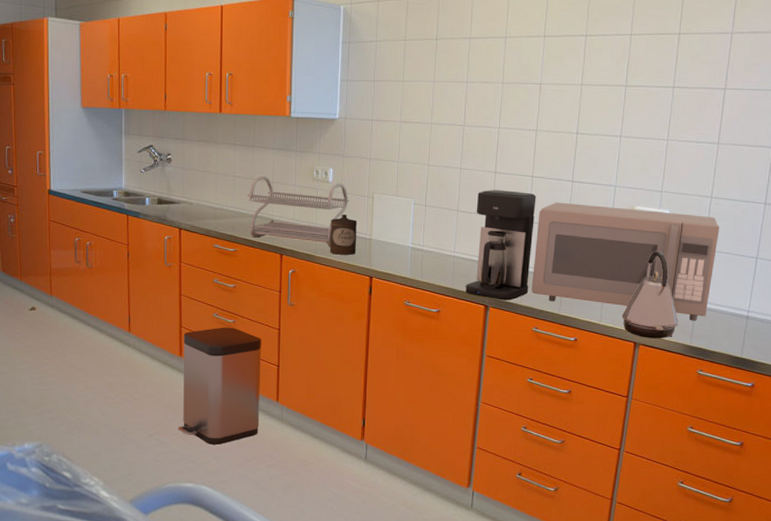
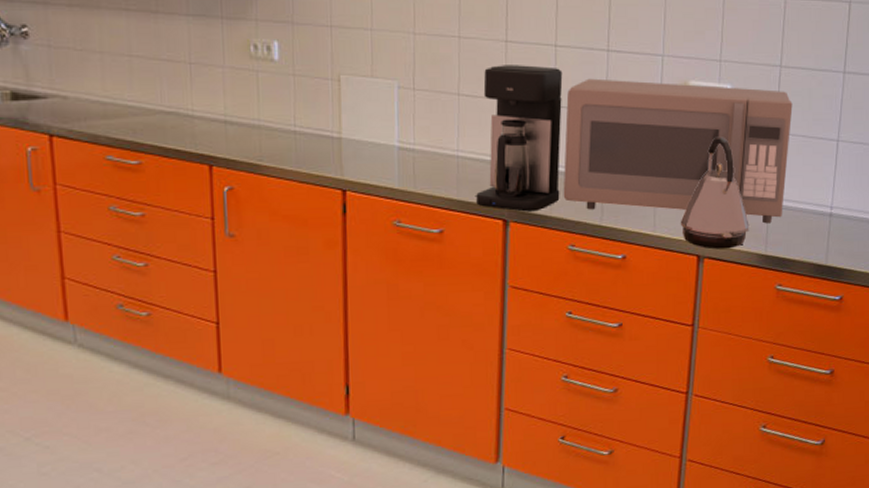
pedal bin: present [177,327,261,445] -> none [68,273,196,443]
dish rack: present [247,176,349,248] -> none [153,55,305,153]
canister: present [330,214,358,255] -> none [280,105,320,162]

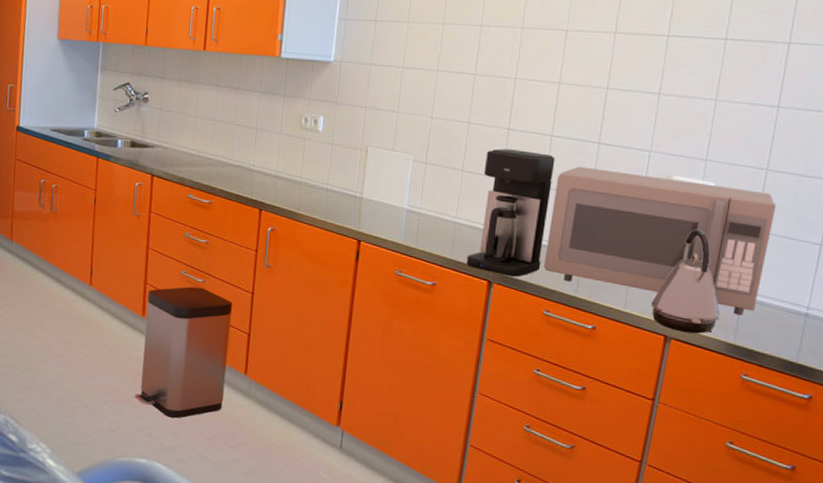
pedal bin: none [68,273,196,443] -> present [134,286,232,418]

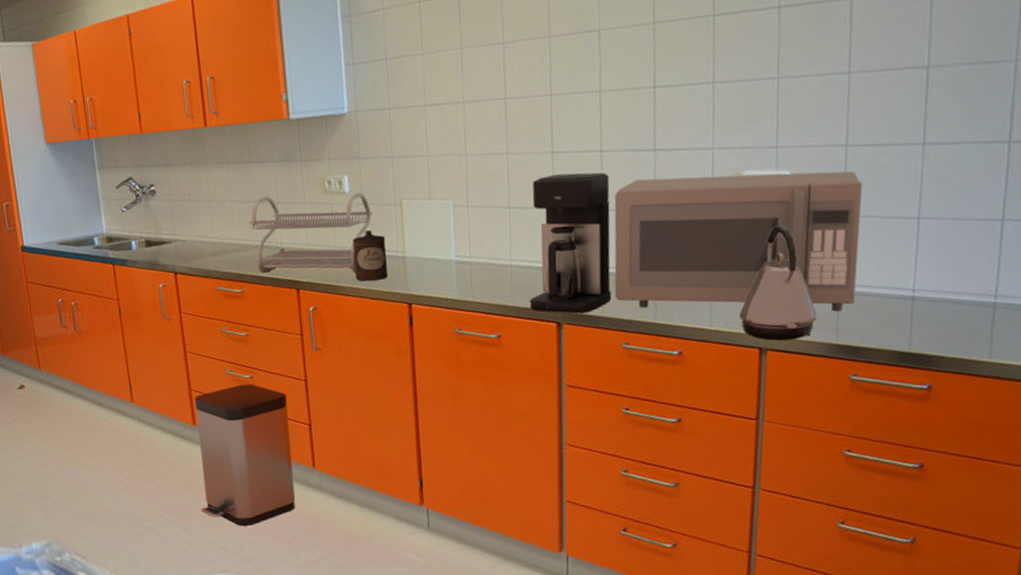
dish rack: none [227,121,340,205] -> present [249,192,373,274]
canister: none [315,168,348,215] -> present [353,230,388,281]

